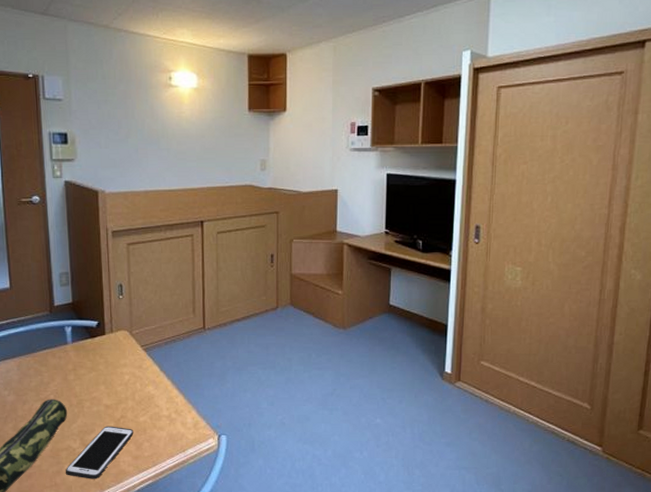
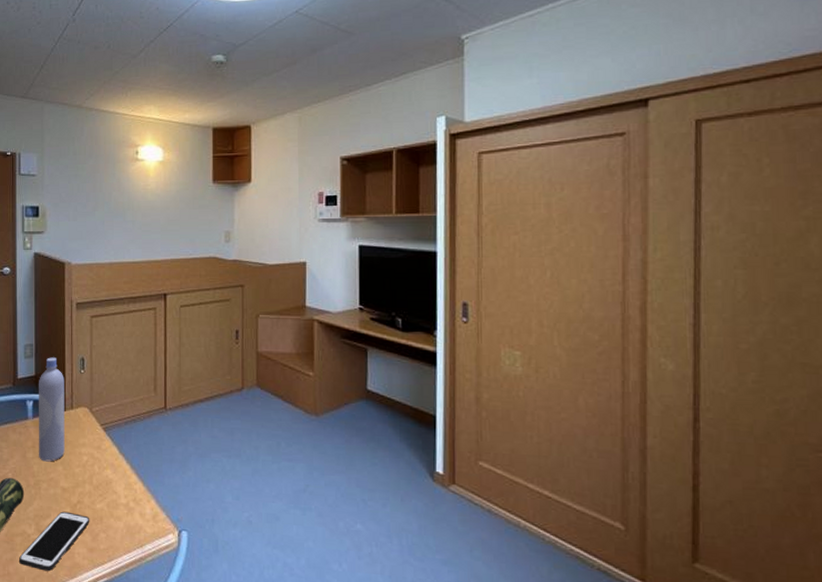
bottle: none [76,284,106,382] -> present [38,357,65,462]

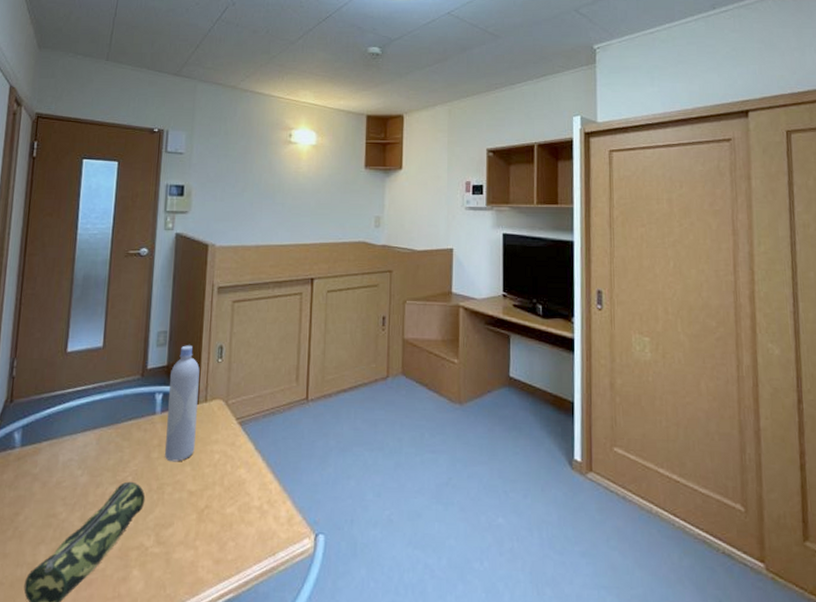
cell phone: present [19,511,90,572] -> none [133,518,218,590]

